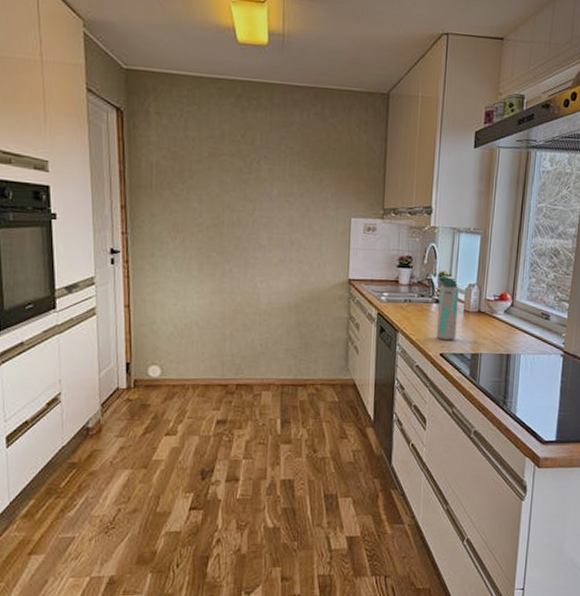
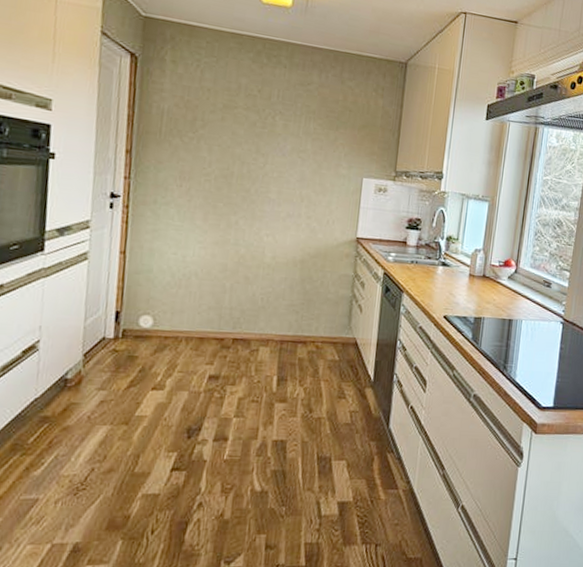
water bottle: present [436,276,459,340] -> none [440,240,465,303]

